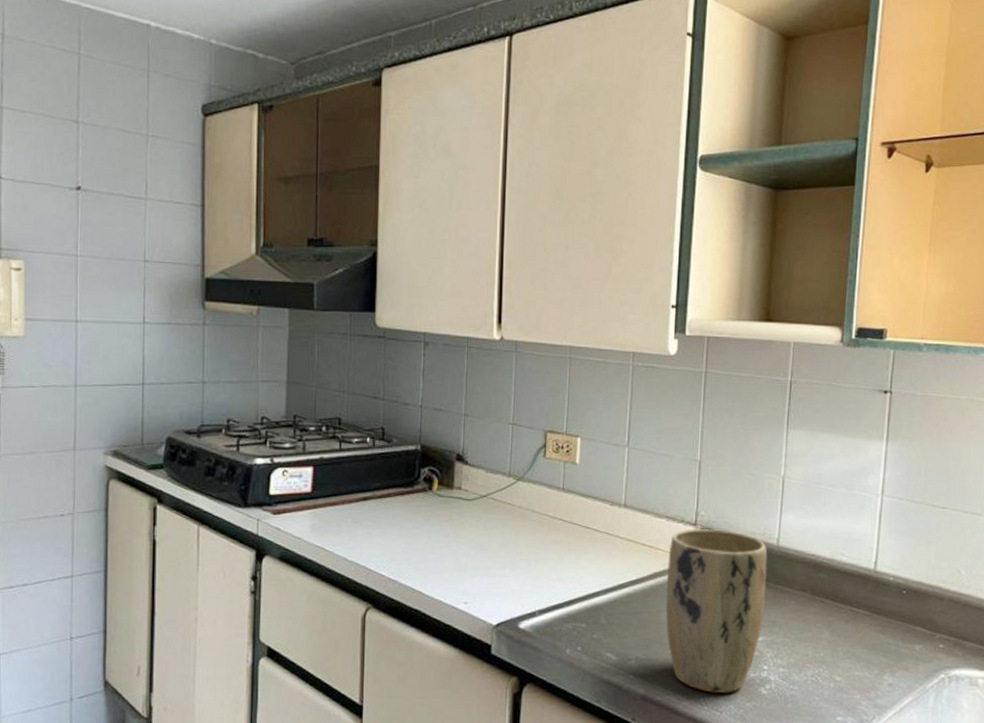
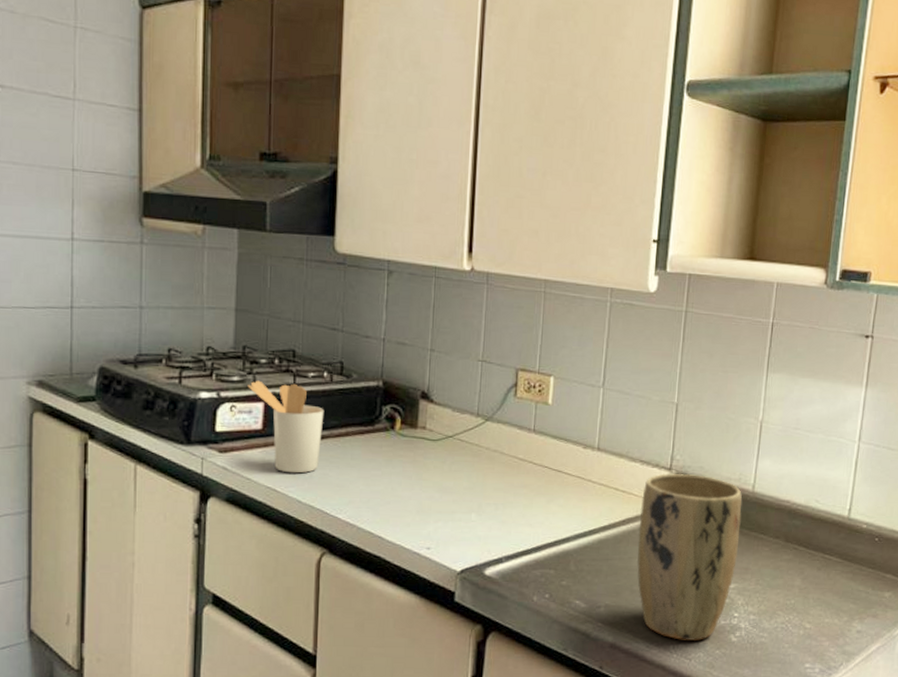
utensil holder: none [298,447,368,533] -> present [247,380,325,474]

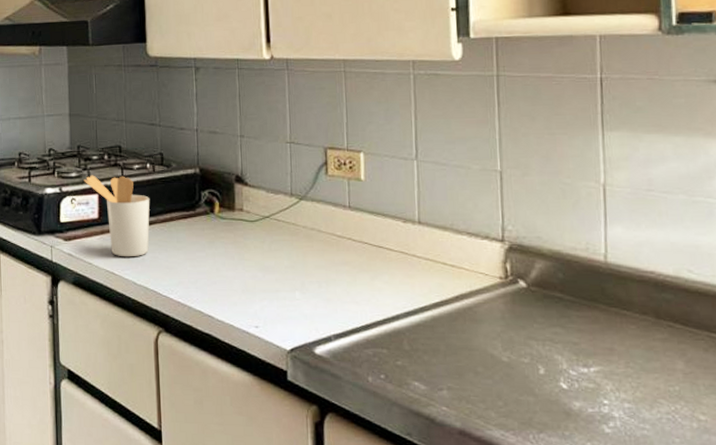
plant pot: present [636,473,743,640] -> none [474,244,598,430]

